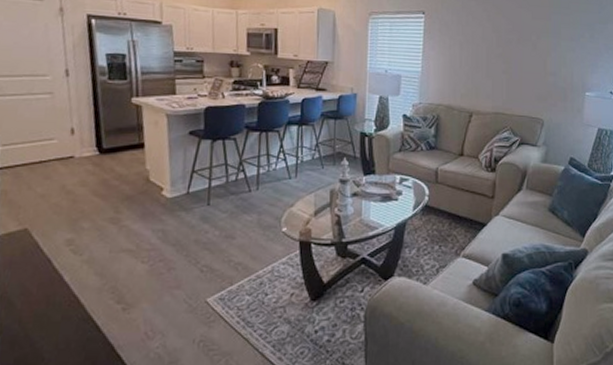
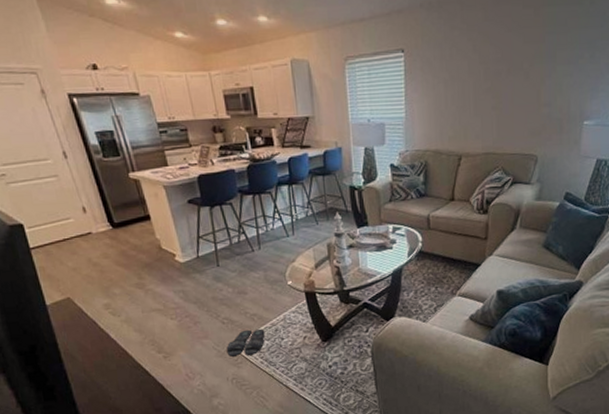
slippers: none [199,280,248,313] -> present [226,328,265,357]

